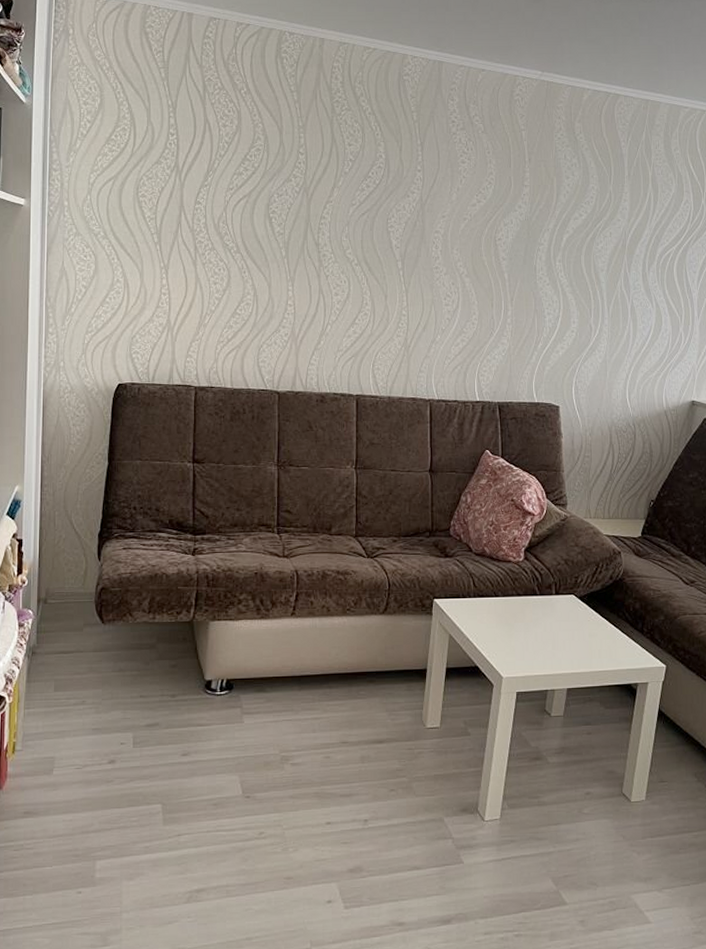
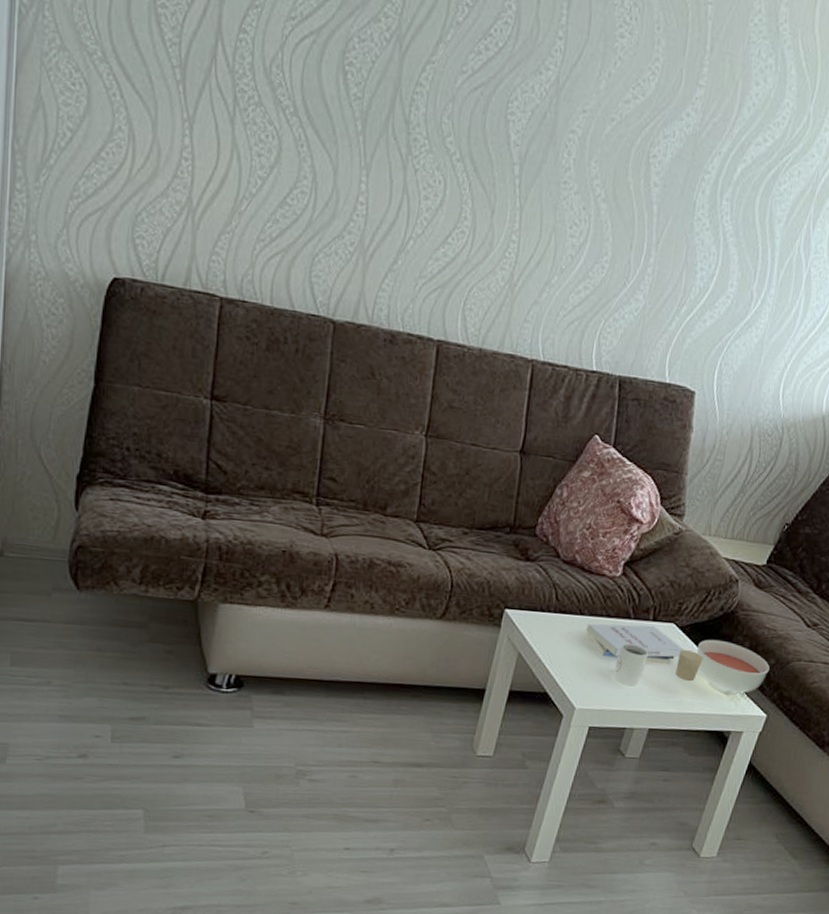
books: none [502,598,586,631] -> present [586,623,684,665]
mug: none [530,616,556,653] -> present [613,643,648,687]
candle: none [581,616,603,644] -> present [675,650,703,682]
bowl: none [597,604,660,651] -> present [697,639,770,695]

